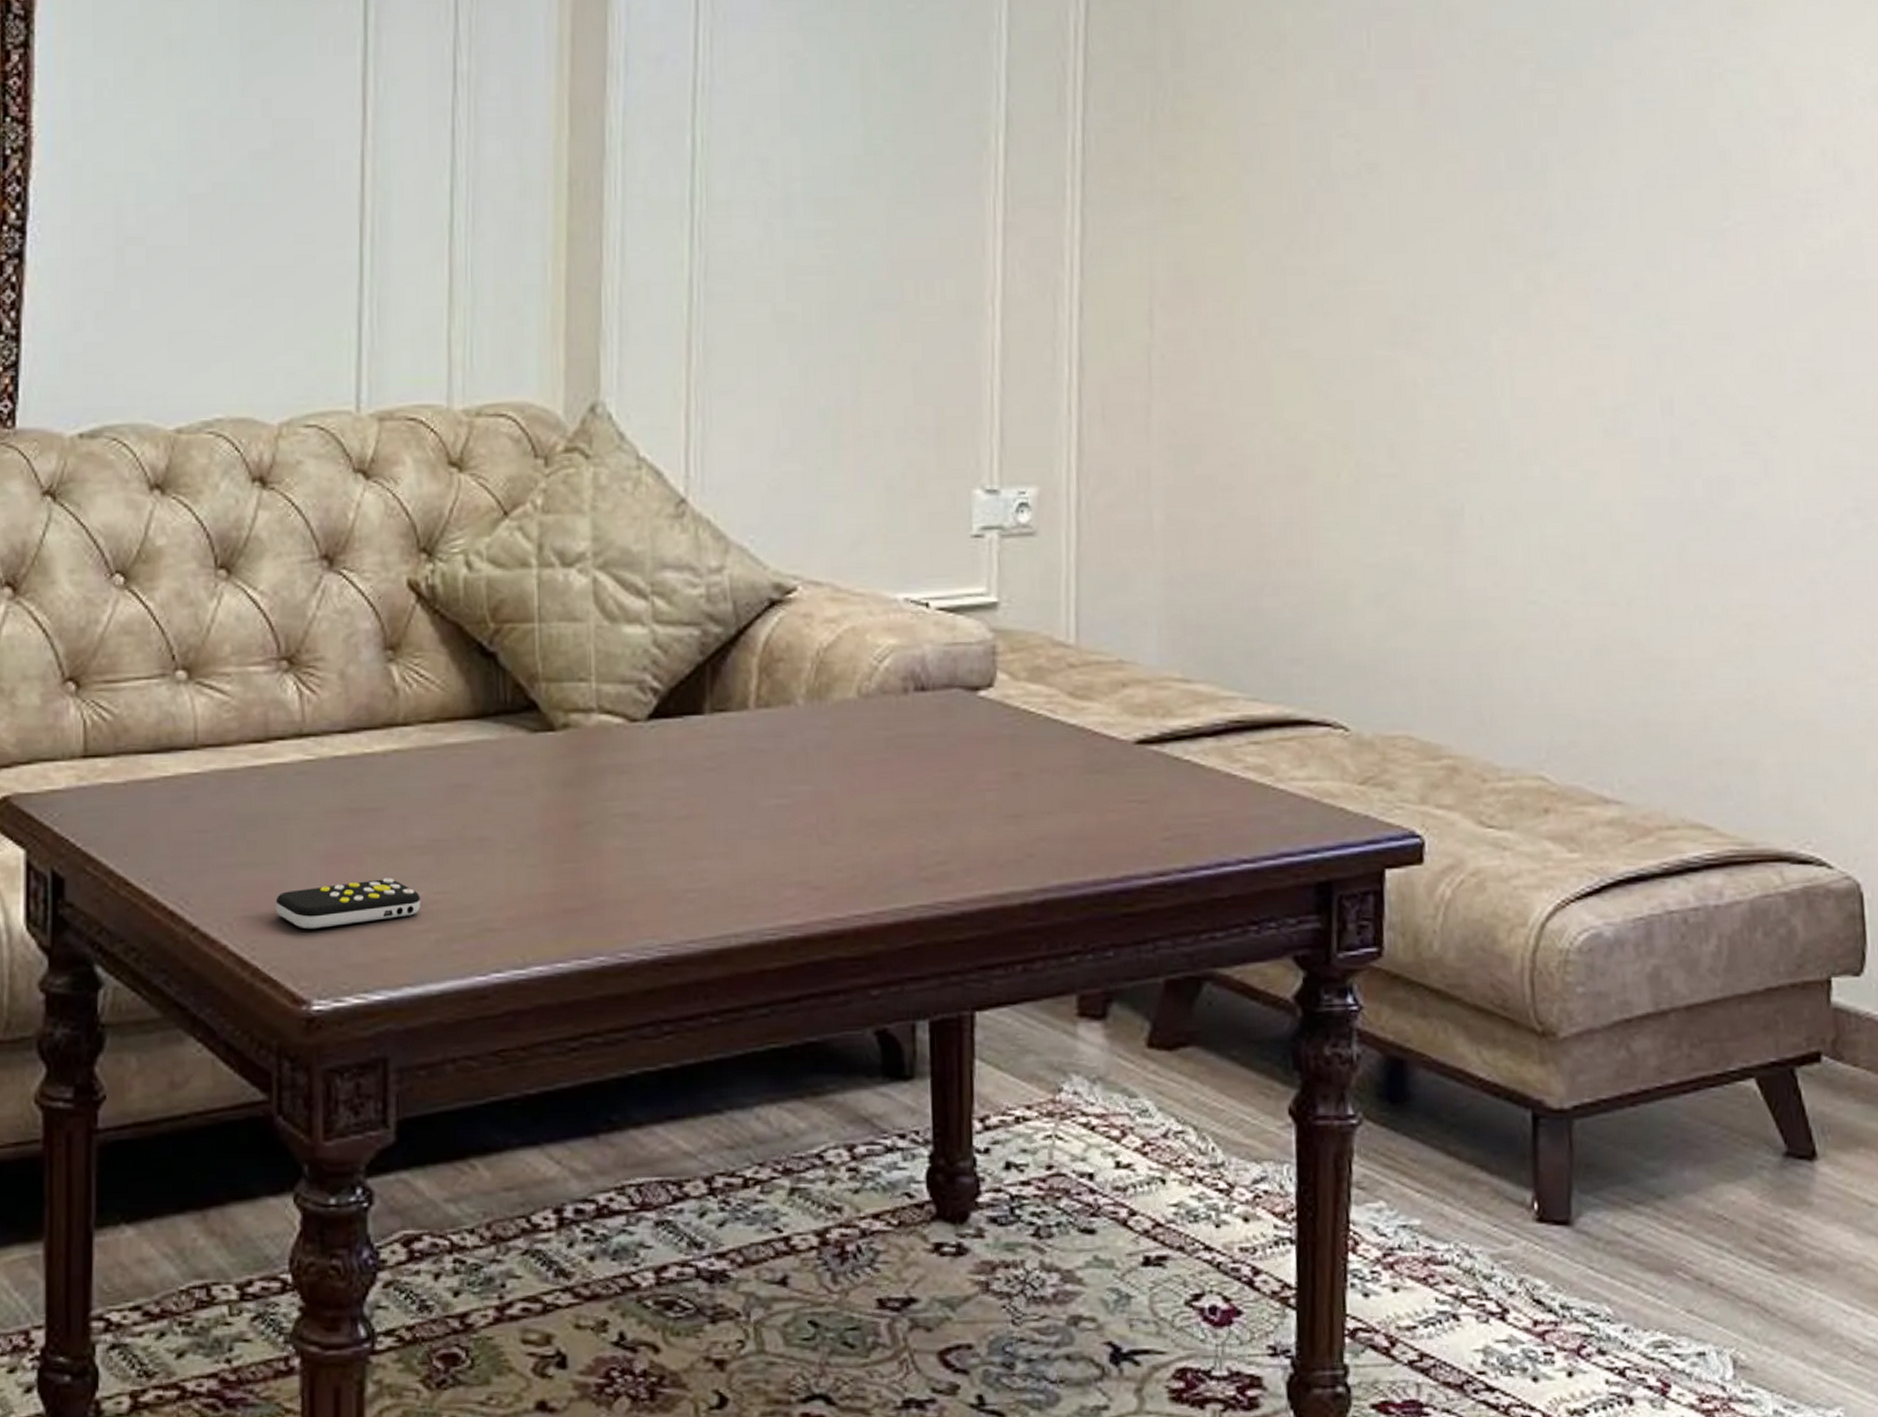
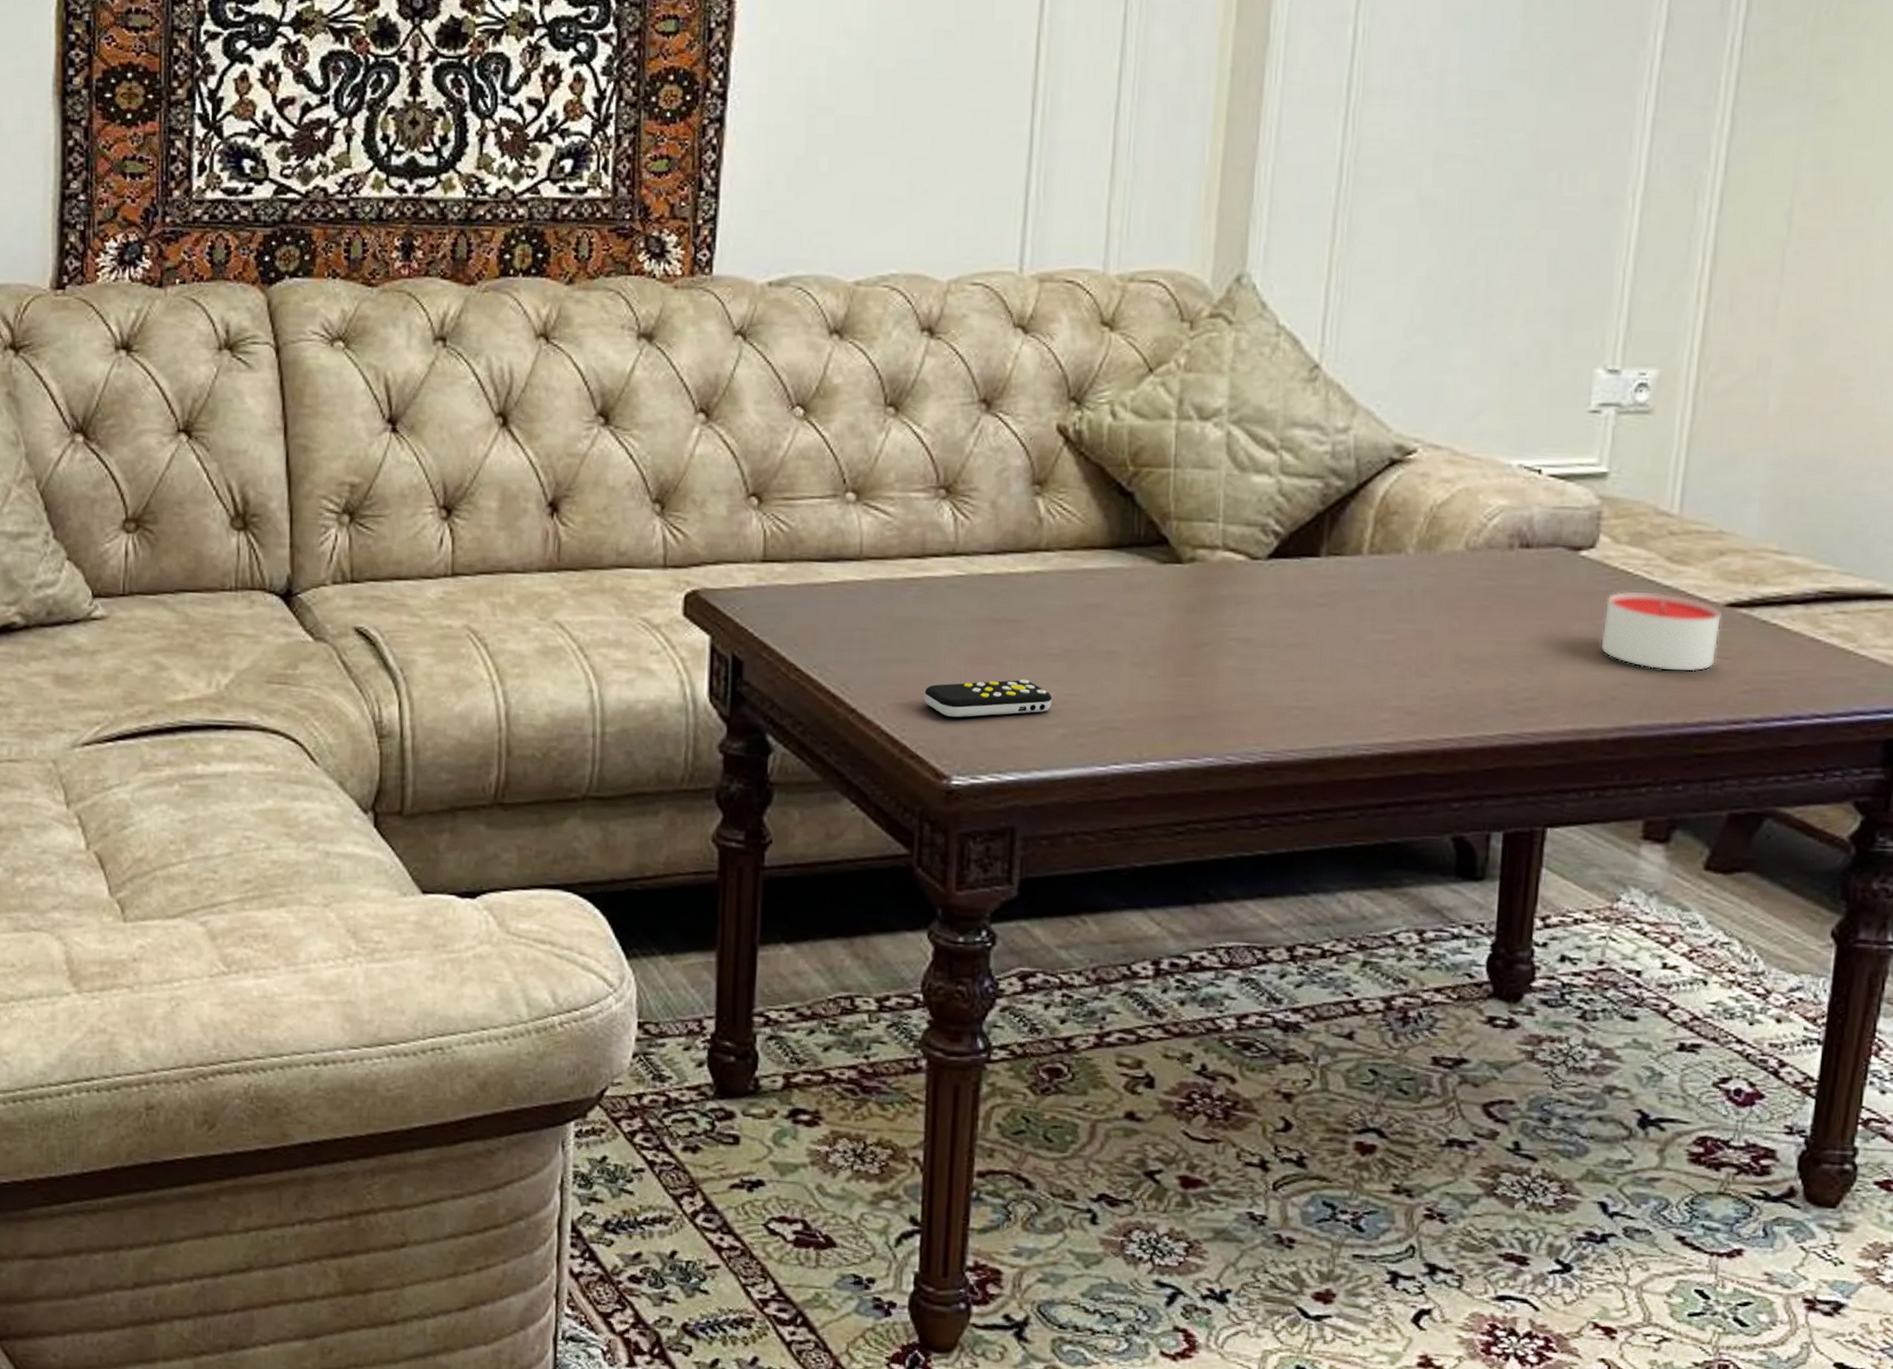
candle: none [1010,732,1133,821] -> present [1601,591,1722,673]

